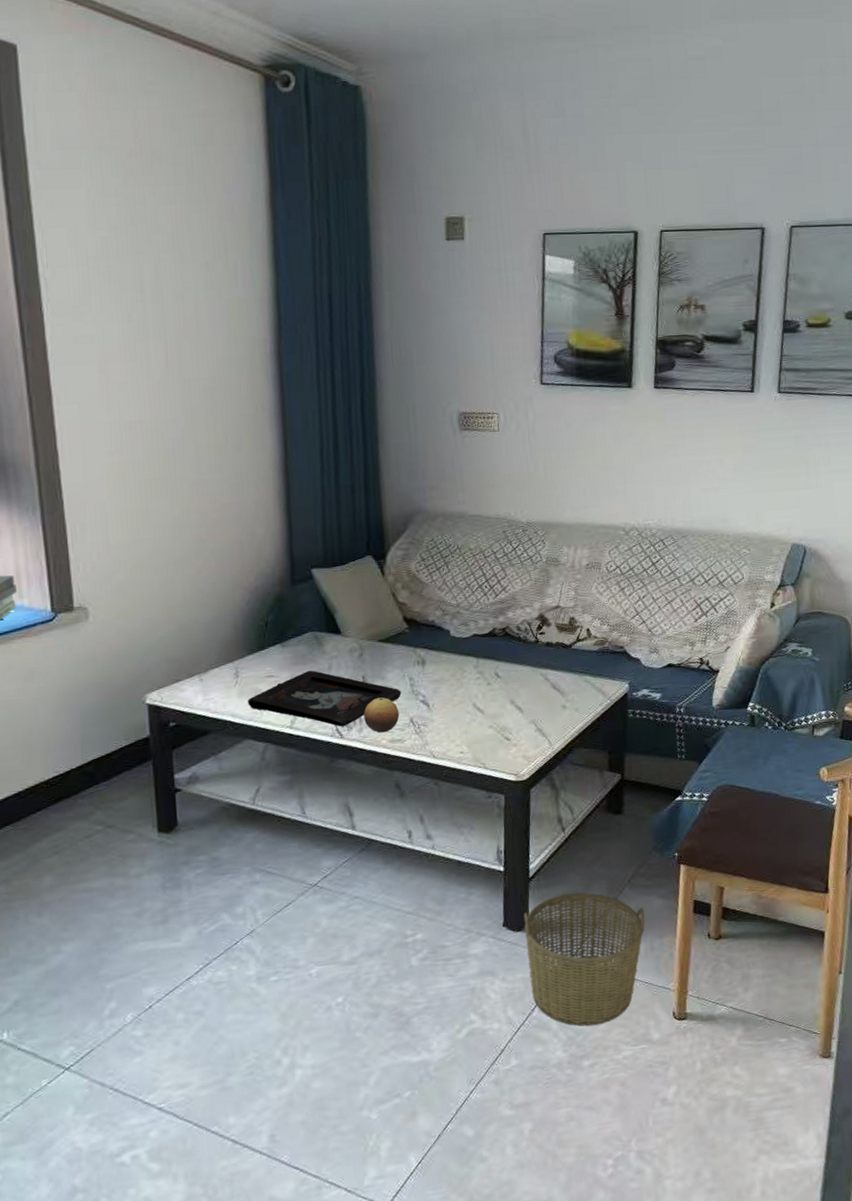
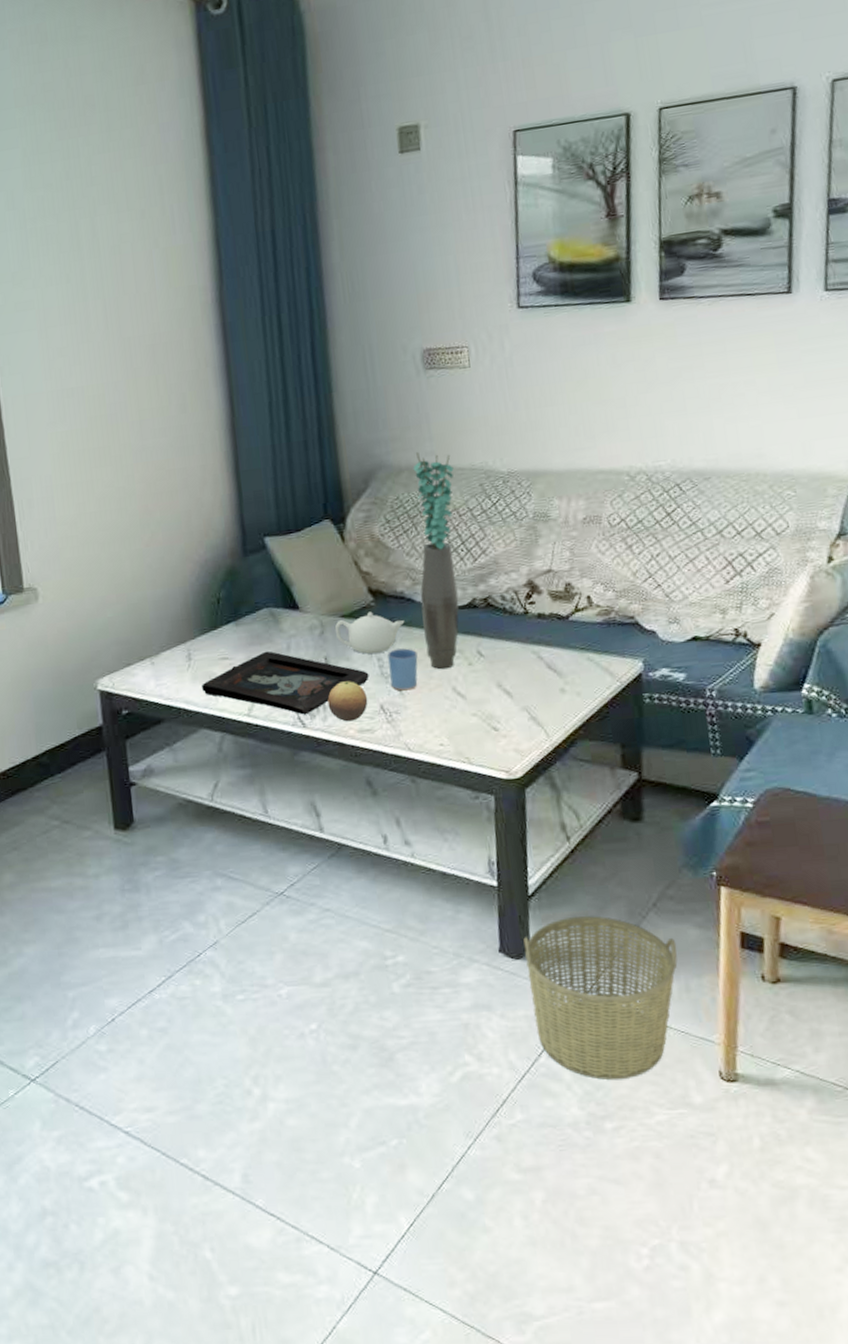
teapot: none [372,637,434,674] -> present [334,611,405,654]
mug: none [418,669,445,706] -> present [387,648,418,691]
vase: none [446,500,482,688] -> present [413,451,459,669]

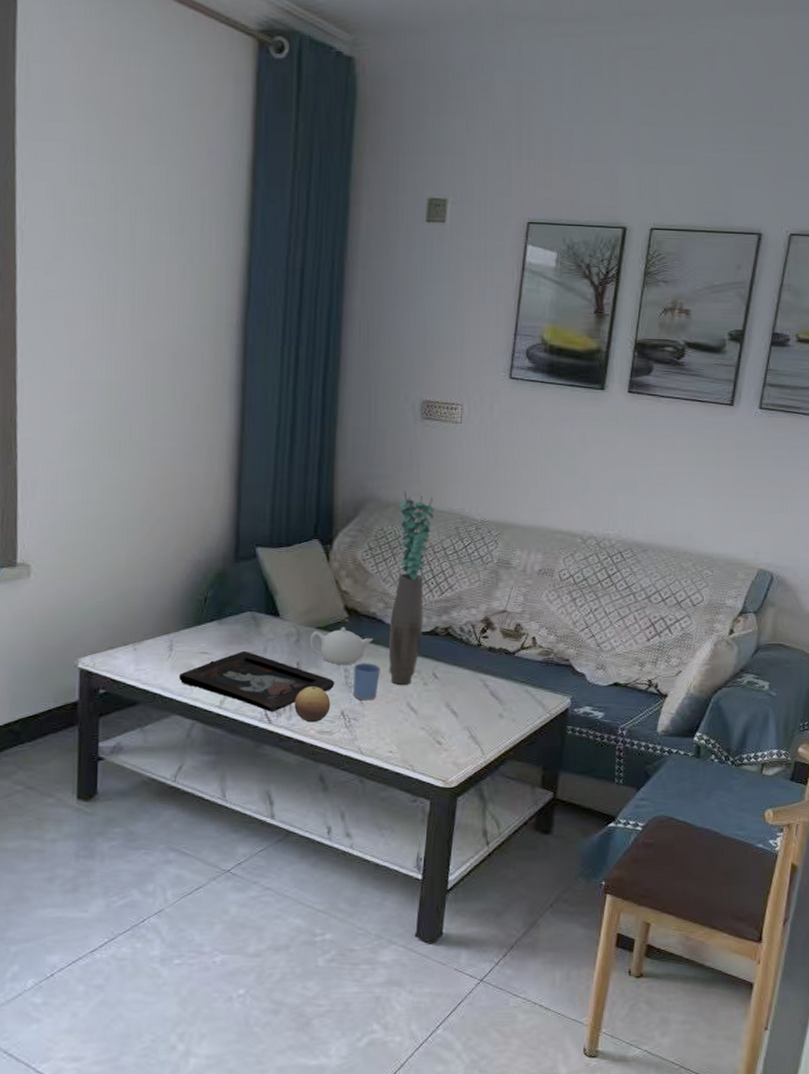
basket: present [523,916,678,1080] -> none [437,911,564,1051]

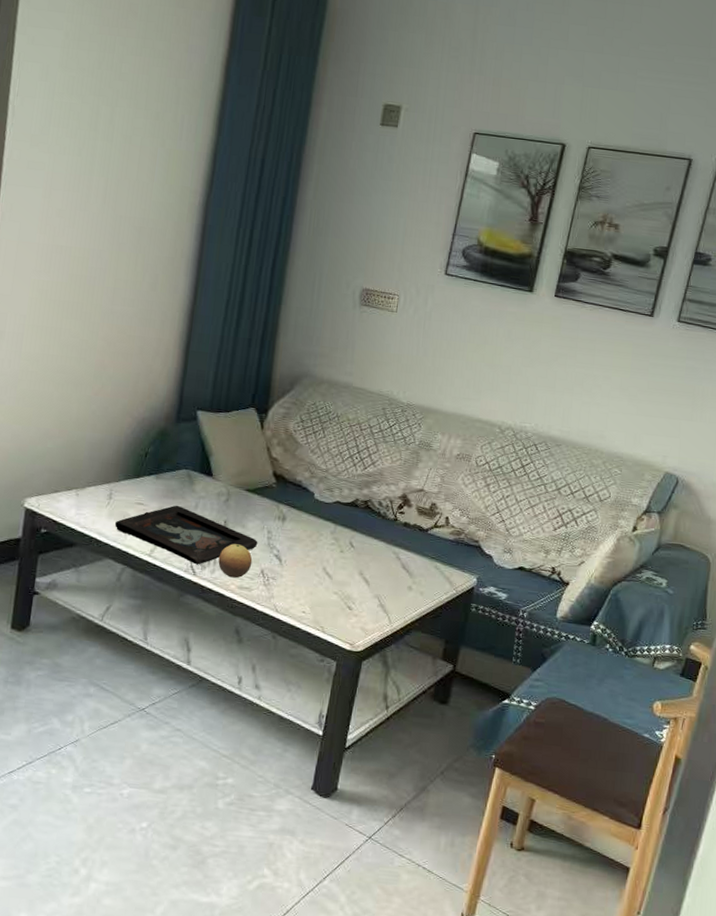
teapot: present [309,627,373,664] -> none [238,491,297,527]
mug: present [354,663,380,701] -> none [274,526,301,563]
vase: present [389,490,435,685] -> none [309,369,365,551]

